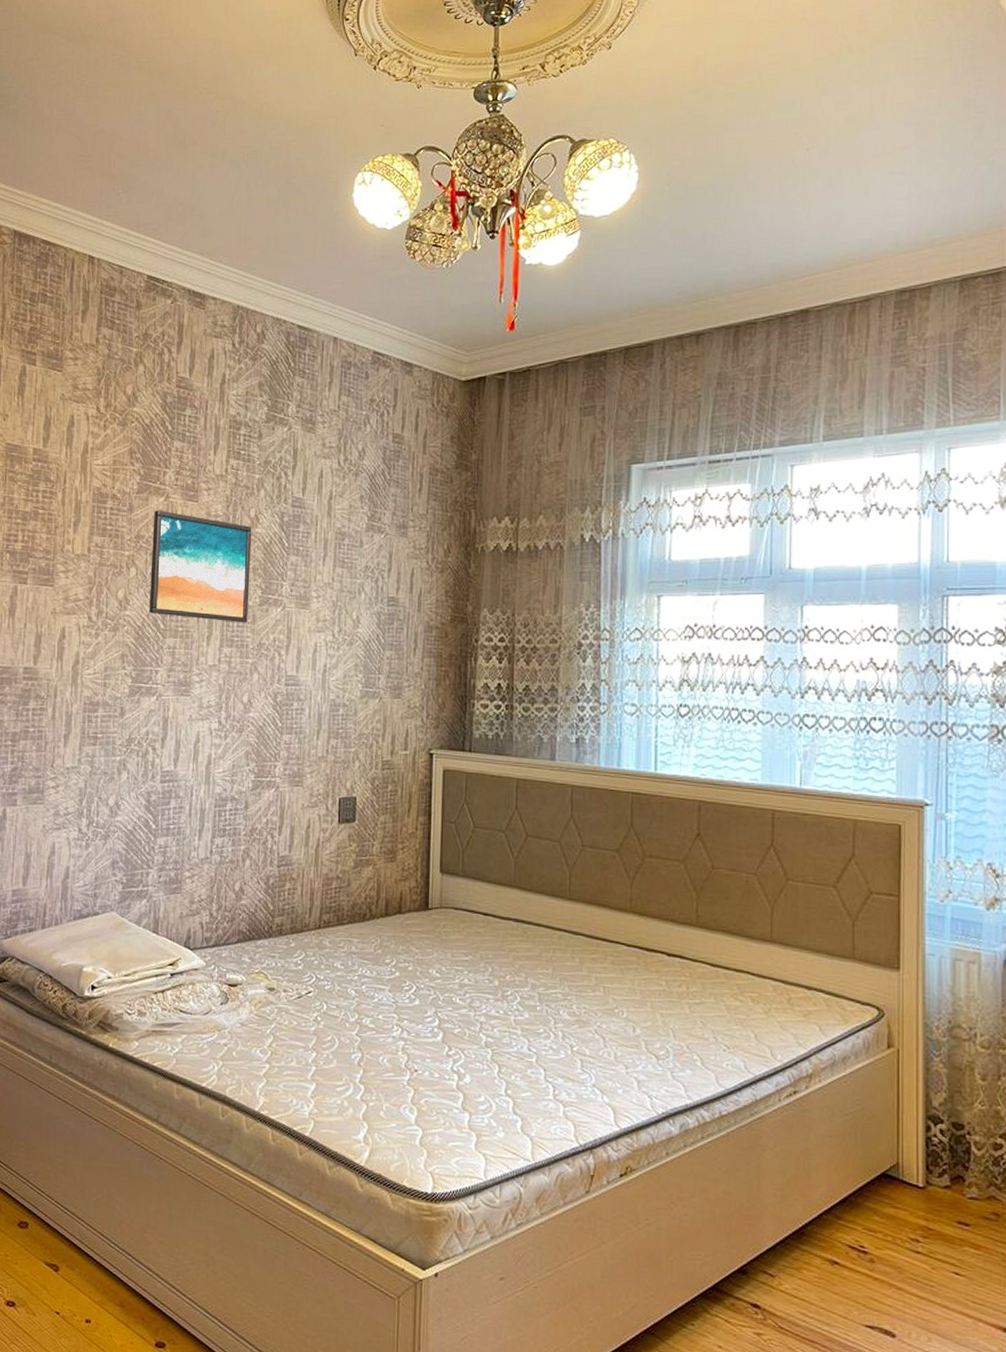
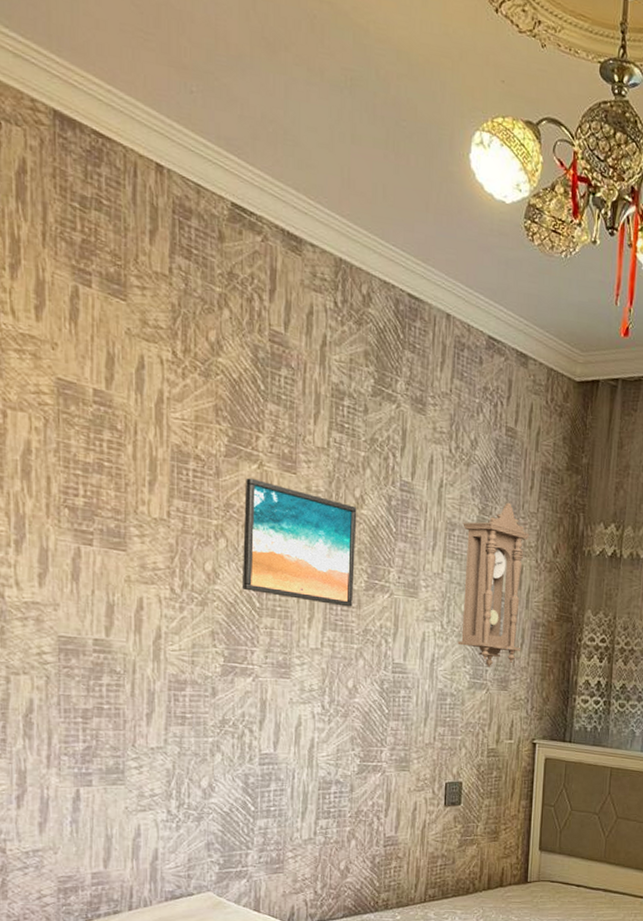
pendulum clock: none [349,507,420,675] -> present [457,502,530,667]

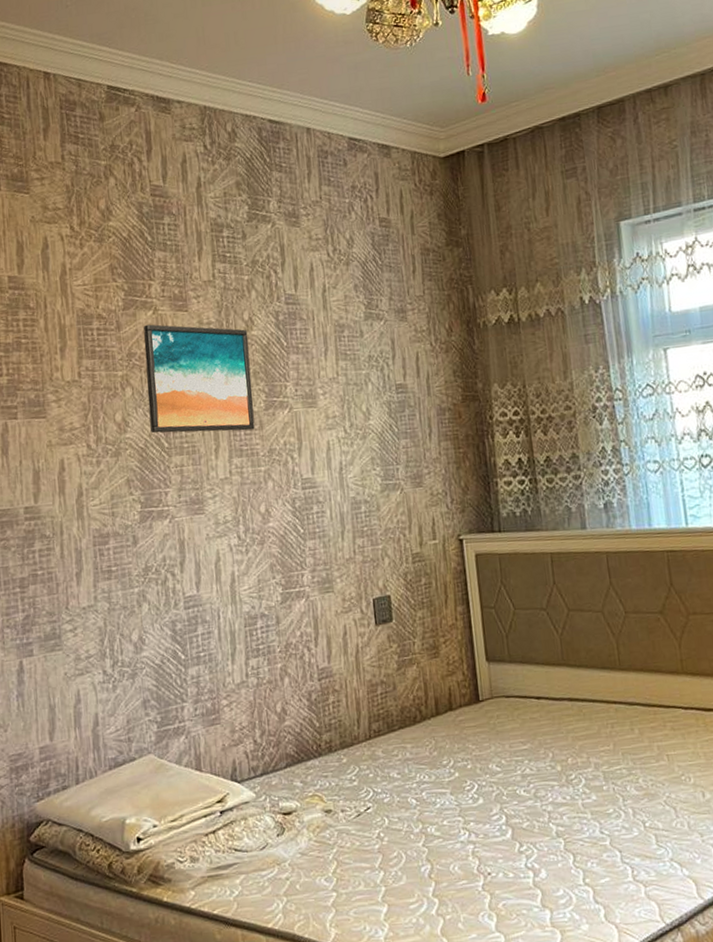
pendulum clock: present [457,502,530,667] -> none [351,291,430,465]

